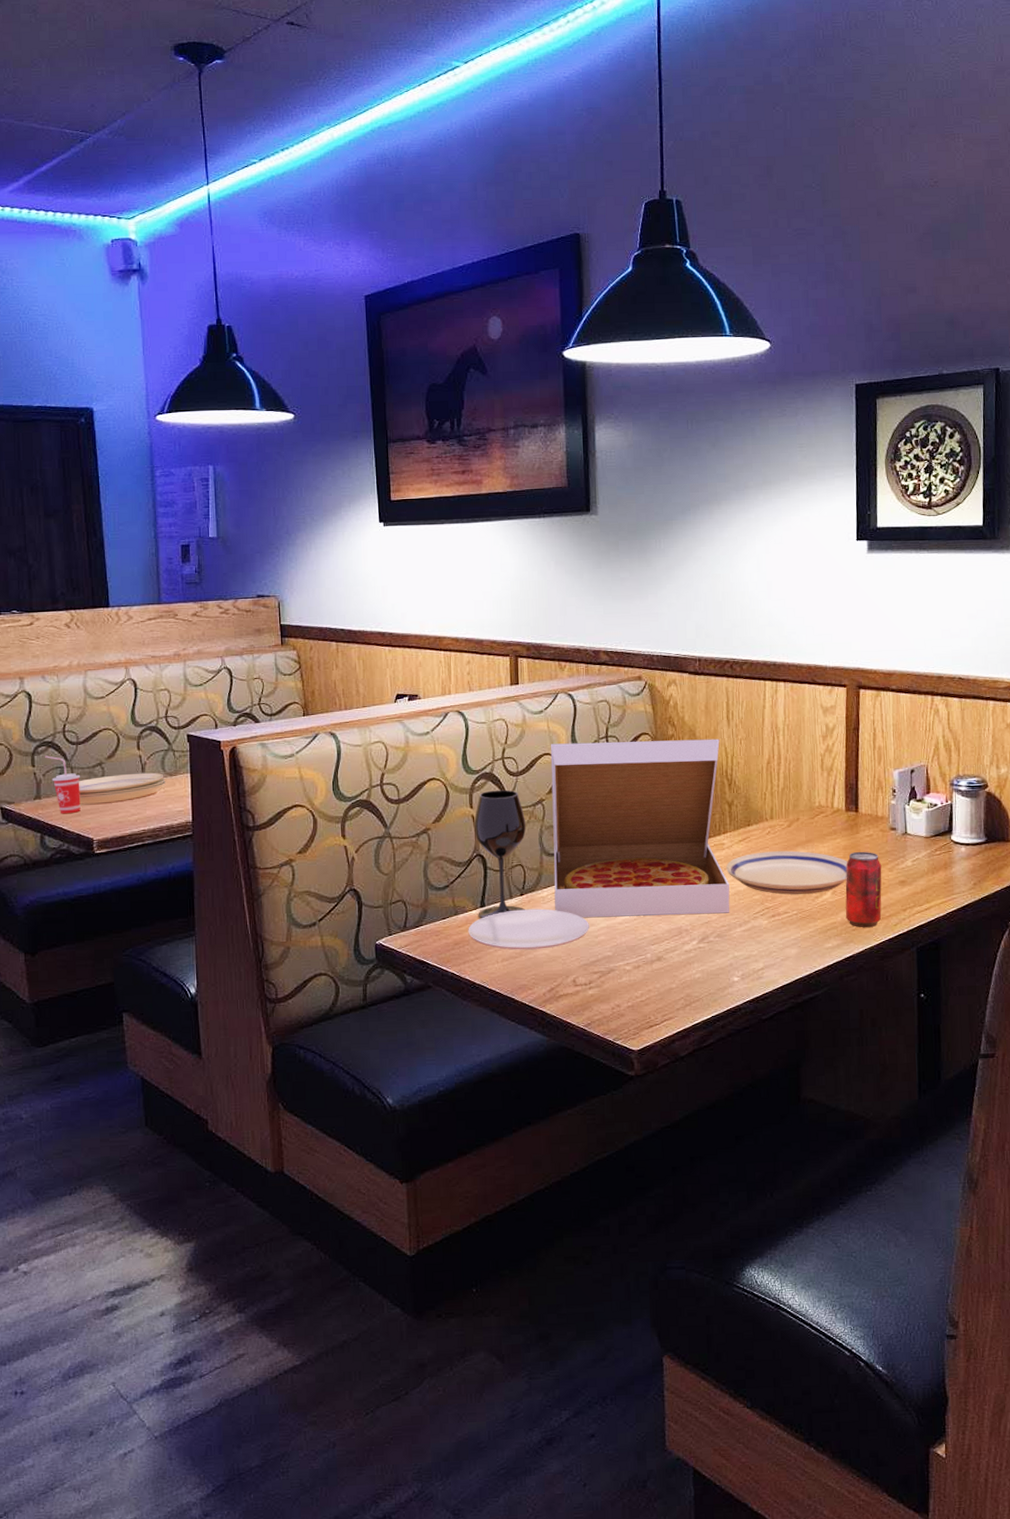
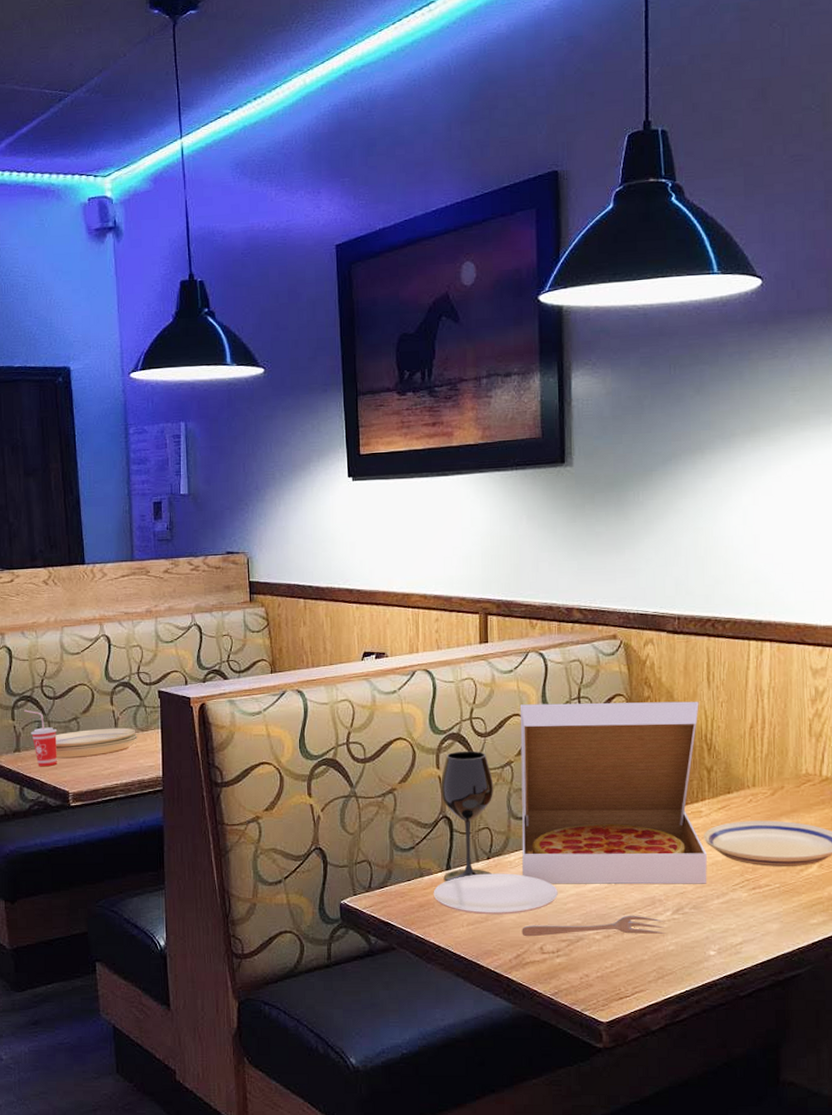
fork: none [555,945,692,970] -> present [522,915,666,937]

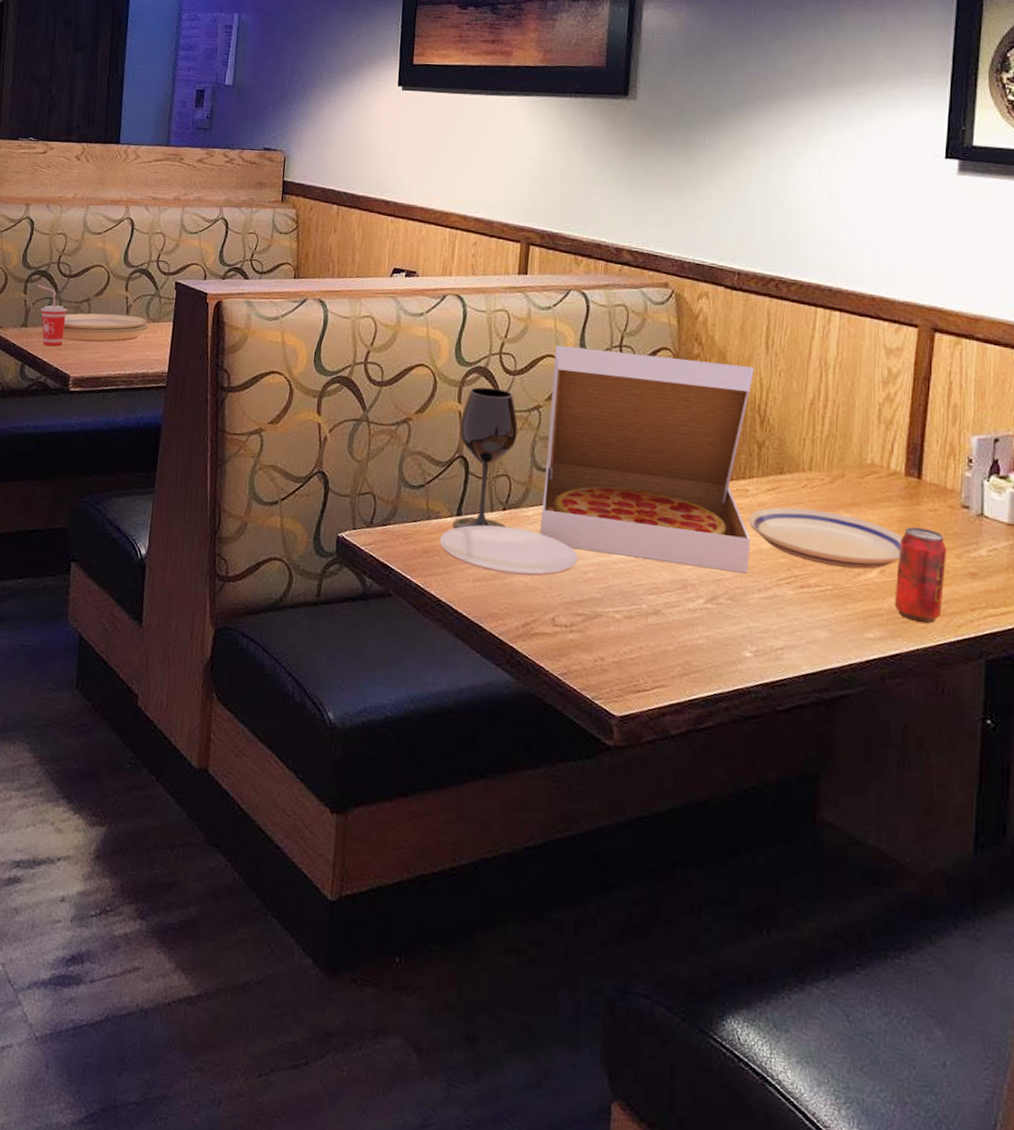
fork: present [522,915,666,937] -> none [533,591,696,624]

